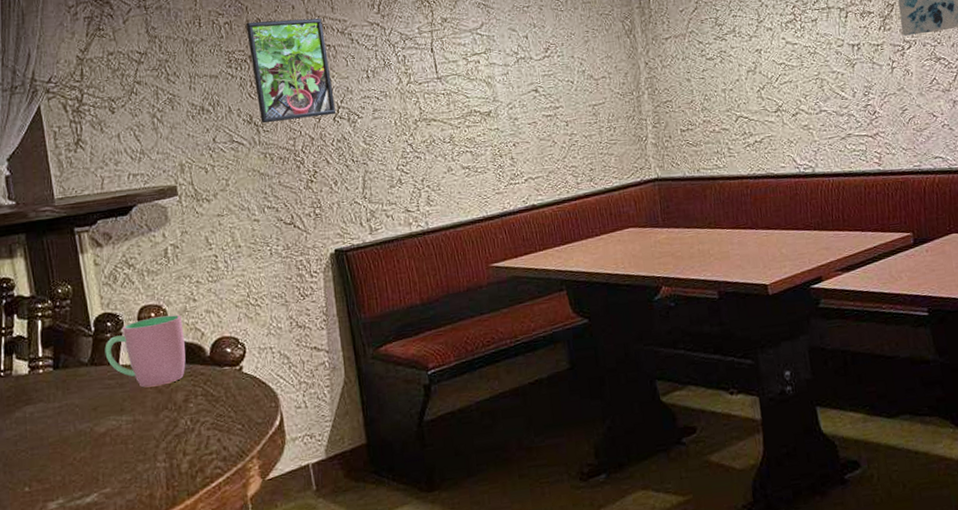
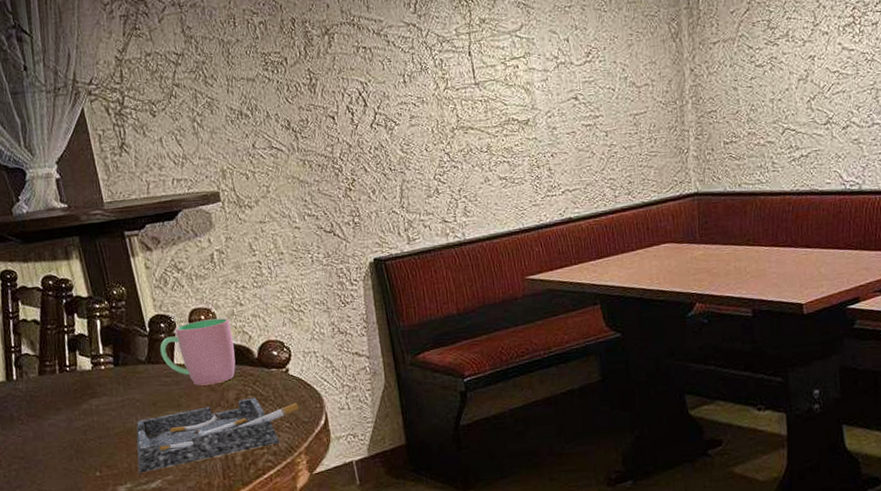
ashtray: none [72,398,253,487] -> present [136,397,300,473]
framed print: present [246,18,336,124] -> none [281,18,373,130]

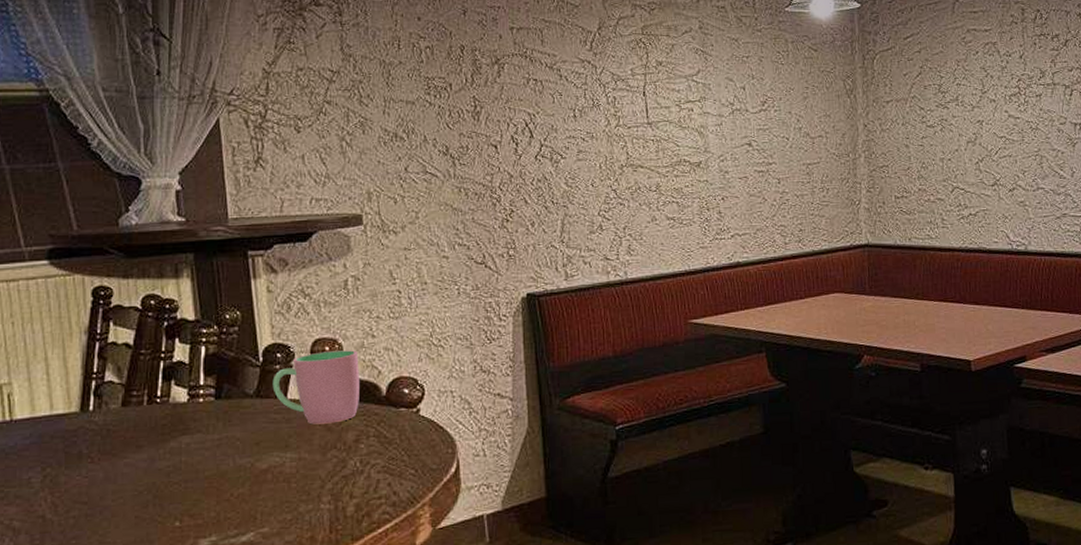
ashtray: present [136,397,300,473] -> none [228,440,428,524]

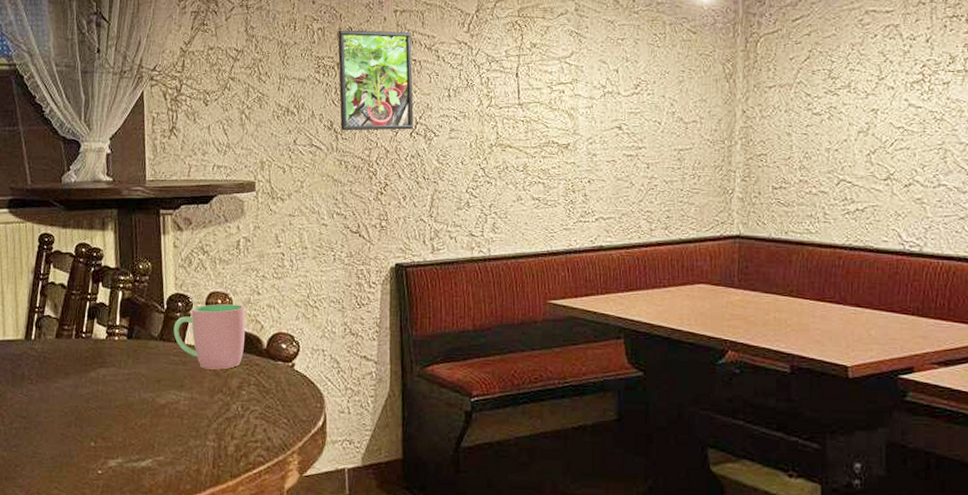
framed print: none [449,48,538,156] -> present [338,30,414,131]

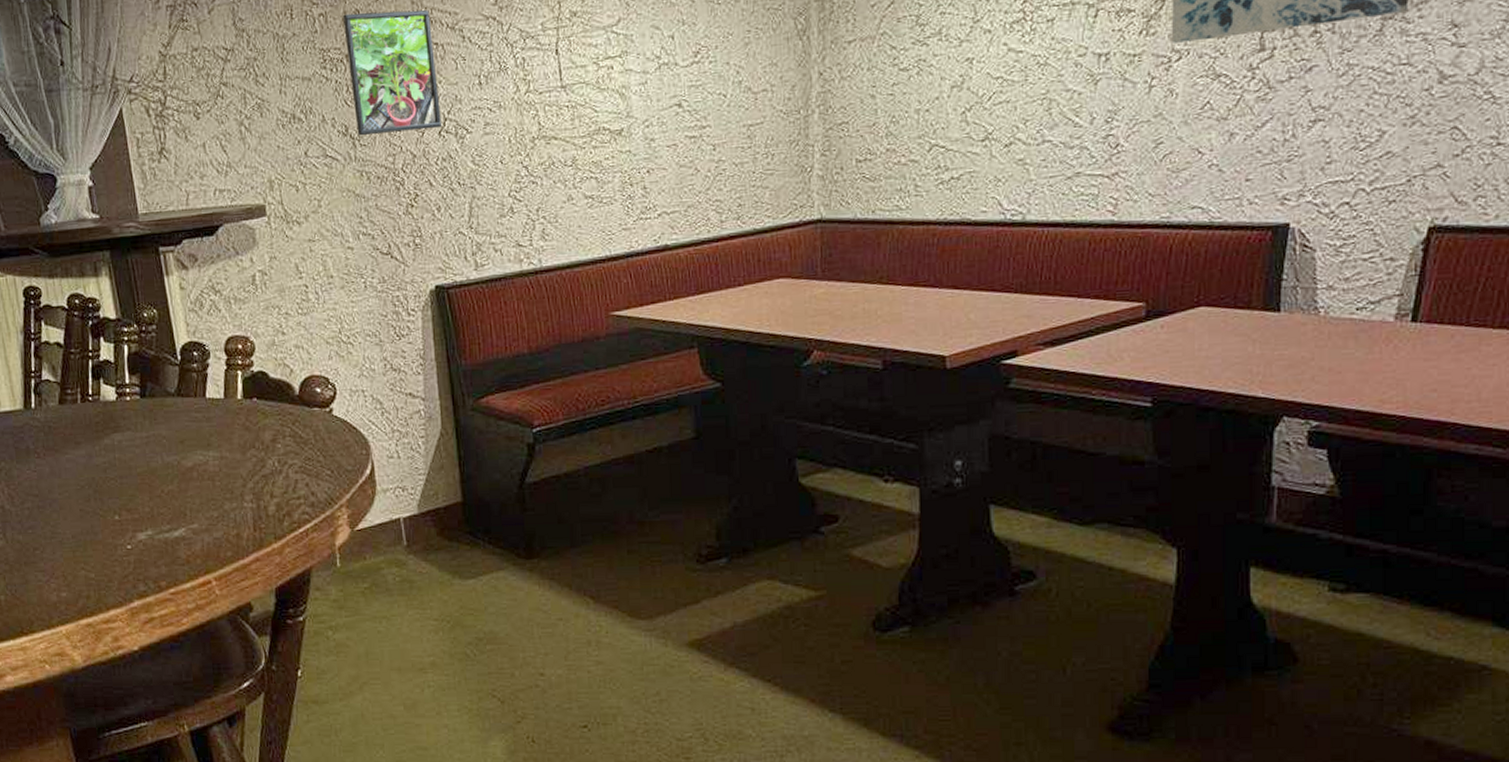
cup: present [173,304,246,370] -> none [191,348,274,424]

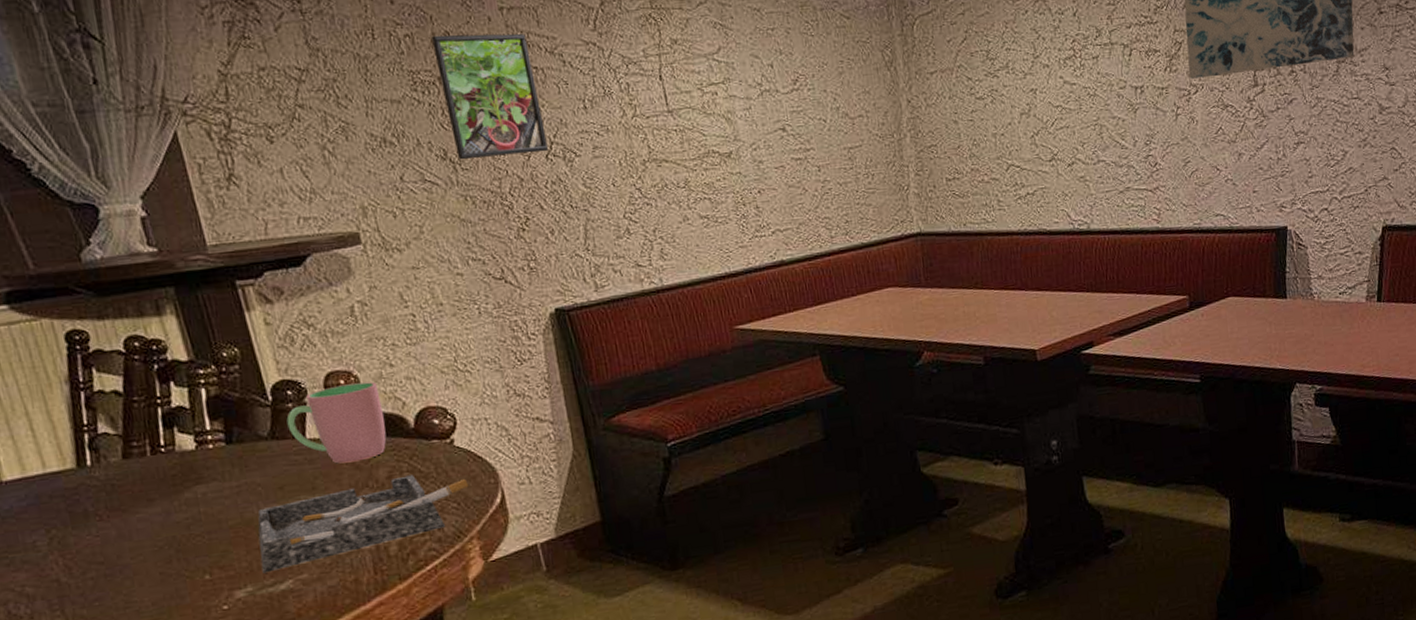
ashtray: none [160,440,343,519] -> present [258,475,469,573]
cup: none [191,348,274,424] -> present [286,382,387,464]

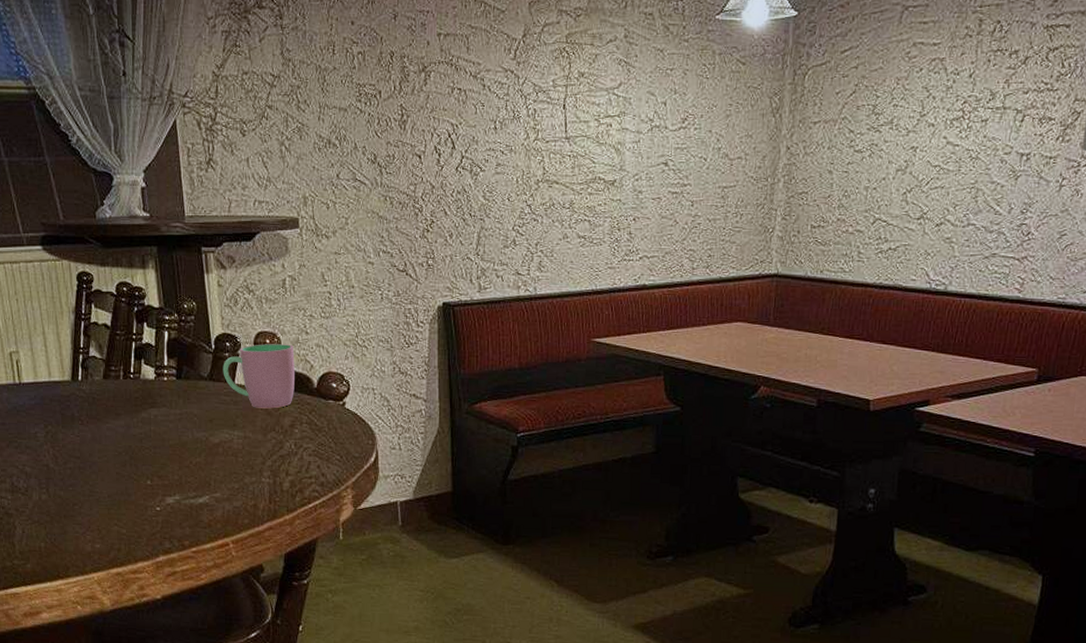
ashtray: present [258,475,469,573] -> none [188,426,351,487]
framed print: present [431,33,548,160] -> none [379,54,459,165]

